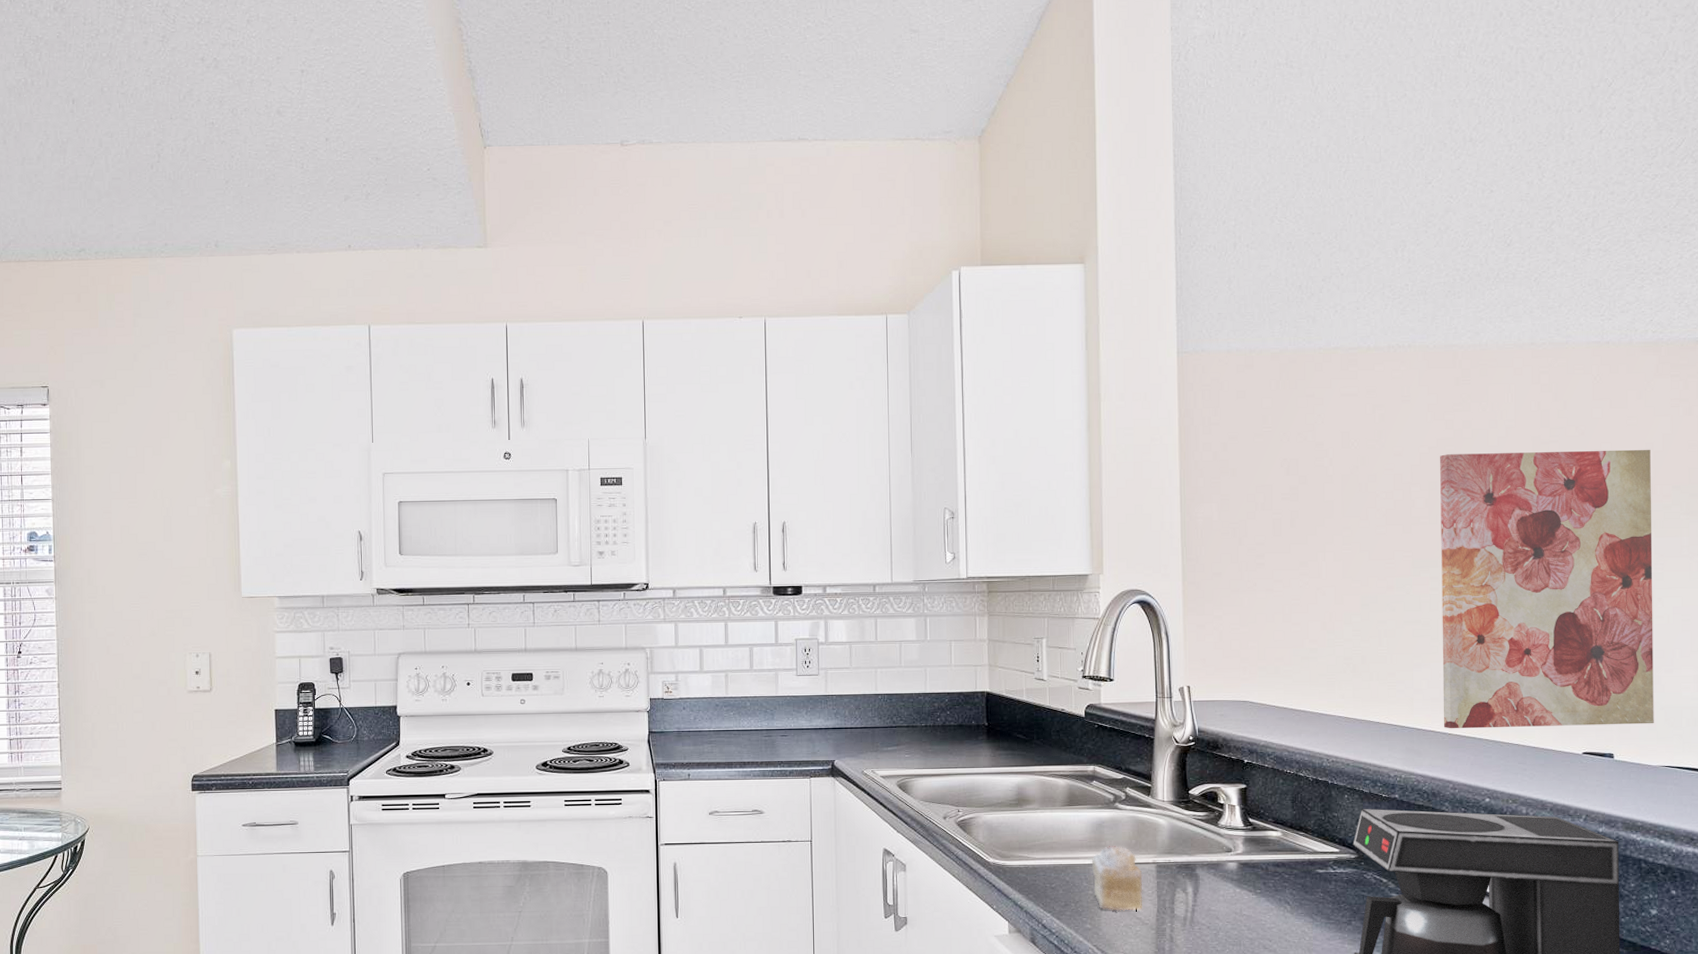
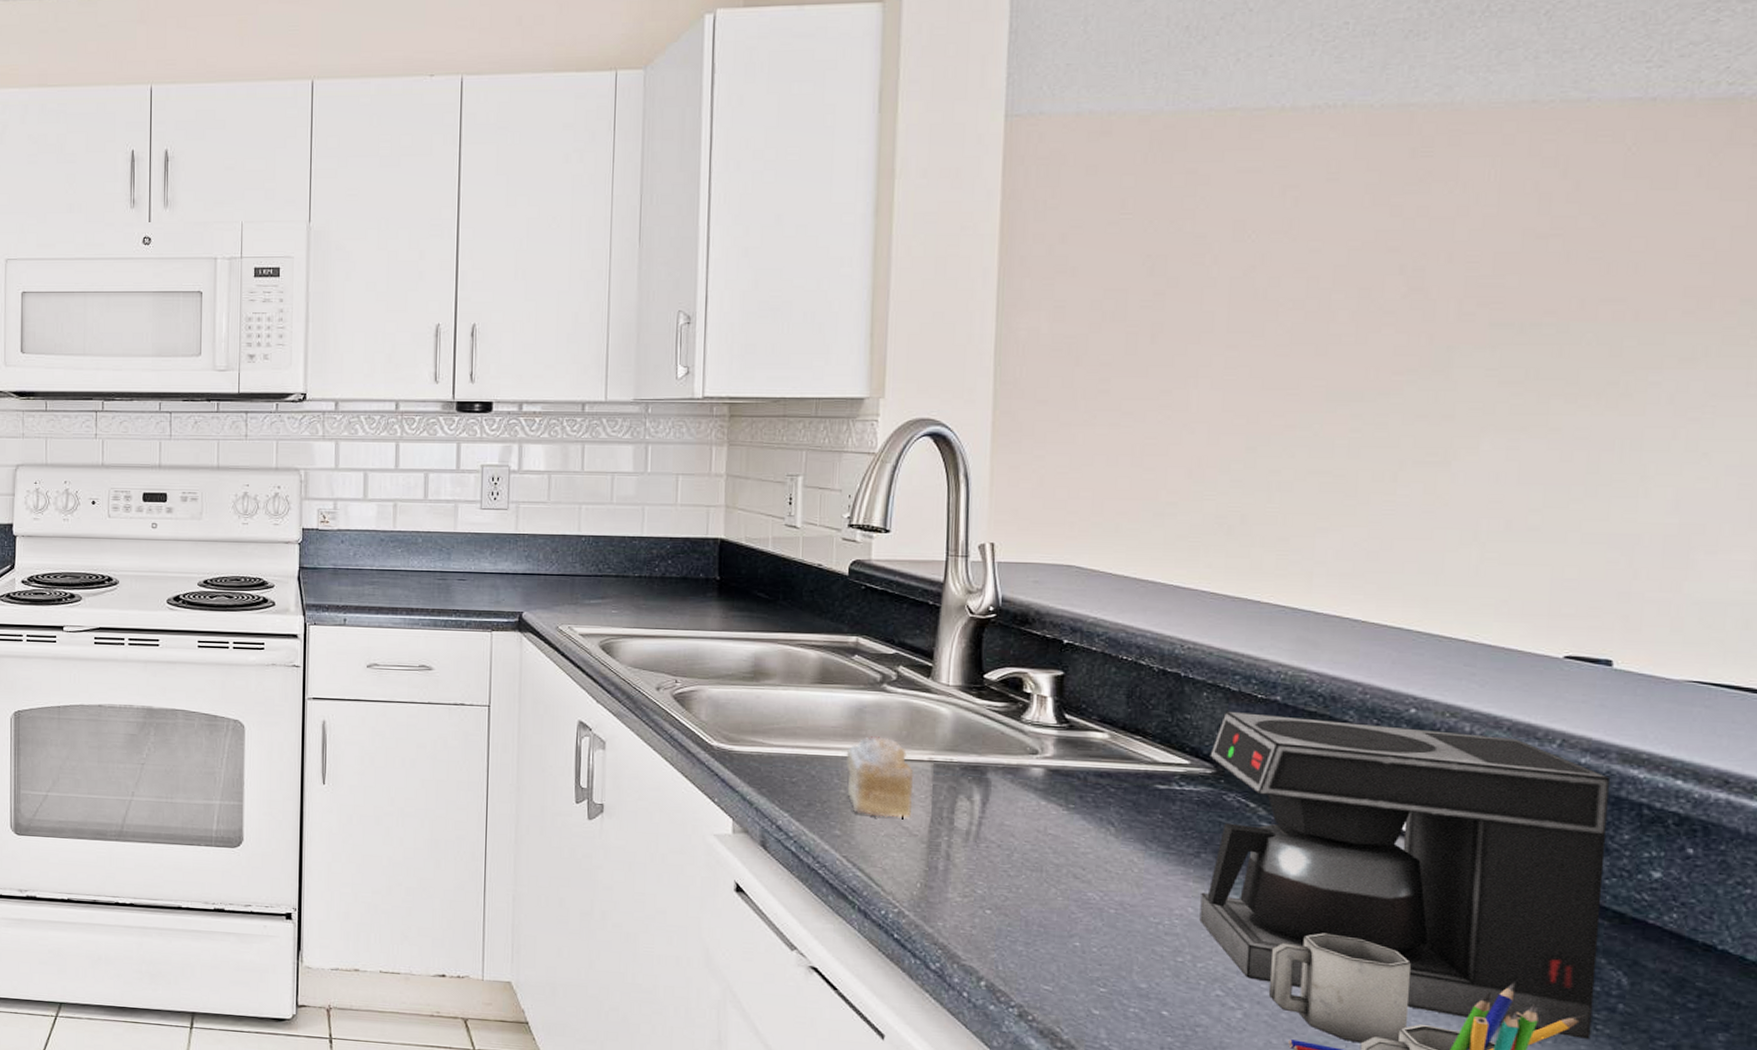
wall art: present [1440,449,1654,729] -> none [1355,247,1710,624]

